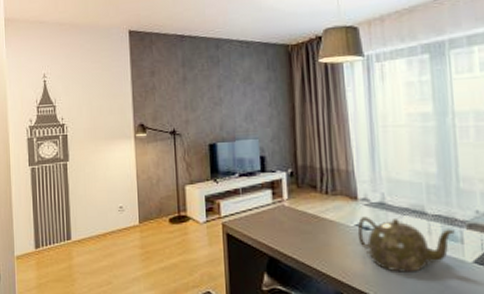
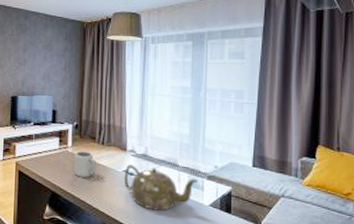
cup: none [292,204,321,236] -> present [74,151,96,177]

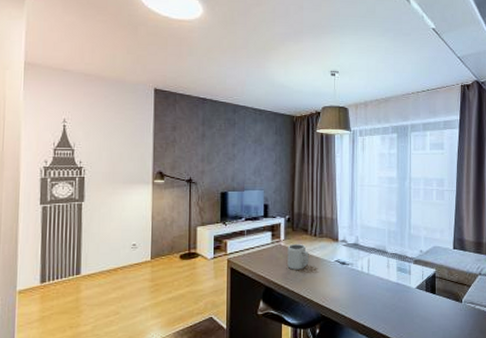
teapot: present [124,164,198,211] -> none [336,254,405,297]

